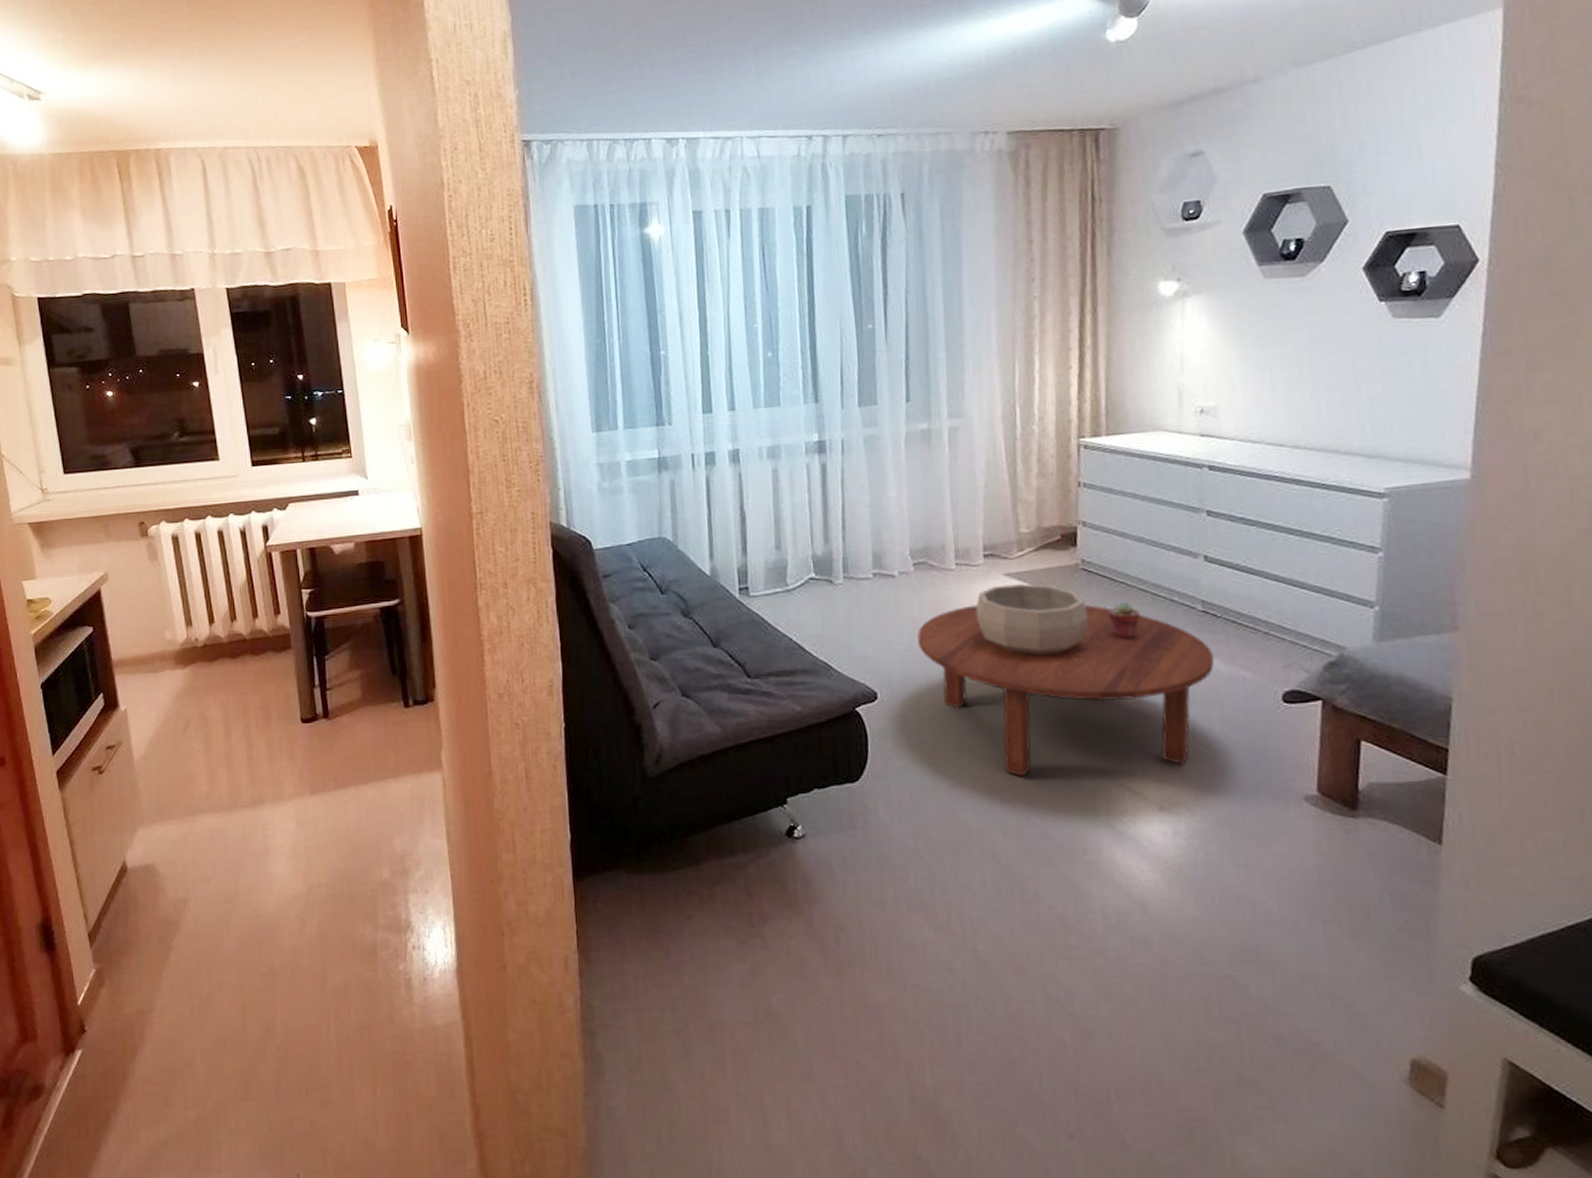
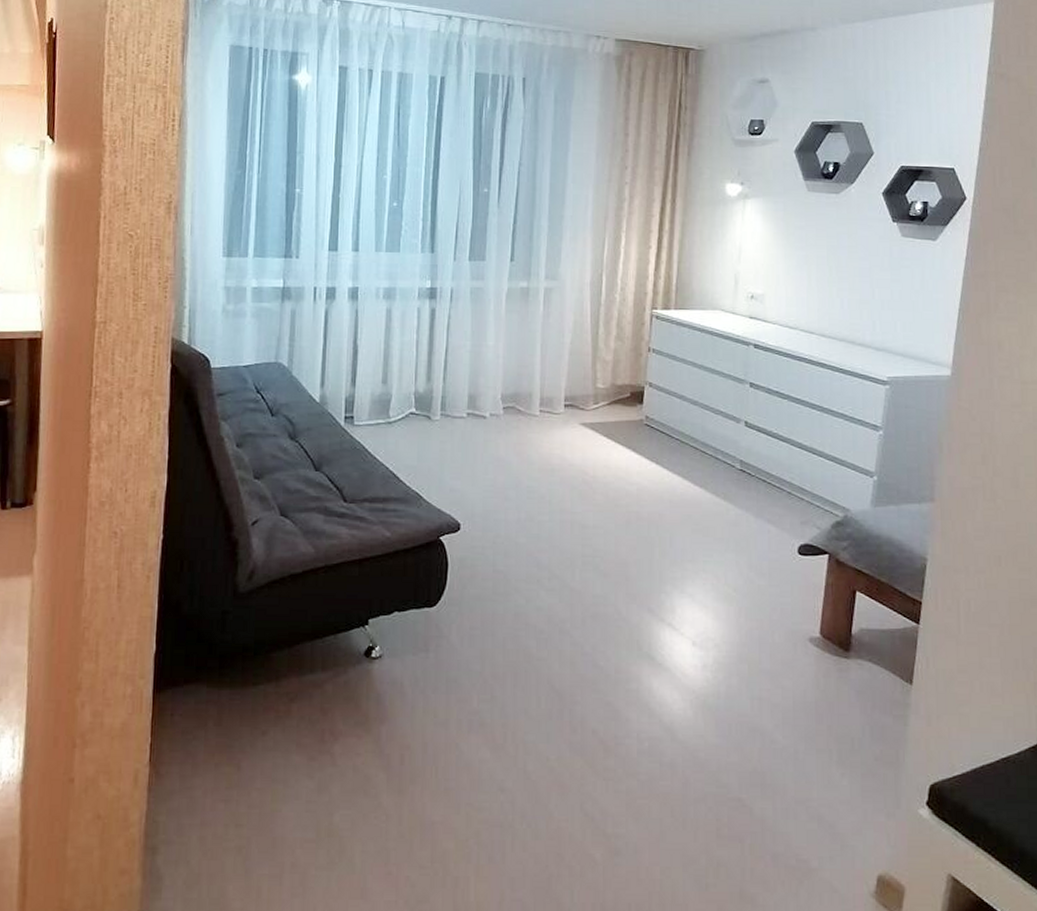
coffee table: present [917,605,1215,777] -> none [501,449,747,609]
decorative bowl: present [975,583,1089,656] -> none [553,433,647,500]
potted succulent: present [1108,602,1140,638] -> none [664,456,690,489]

